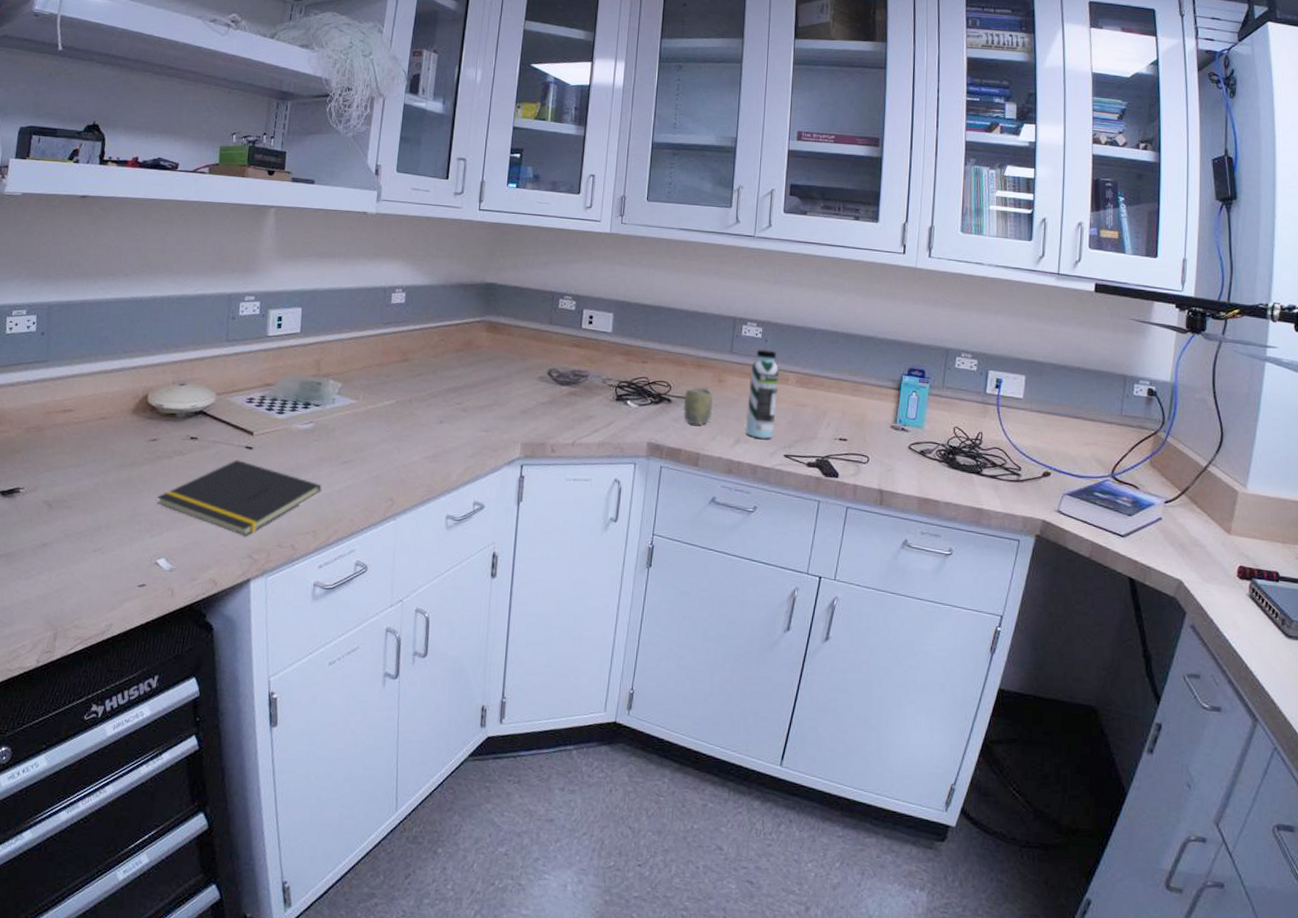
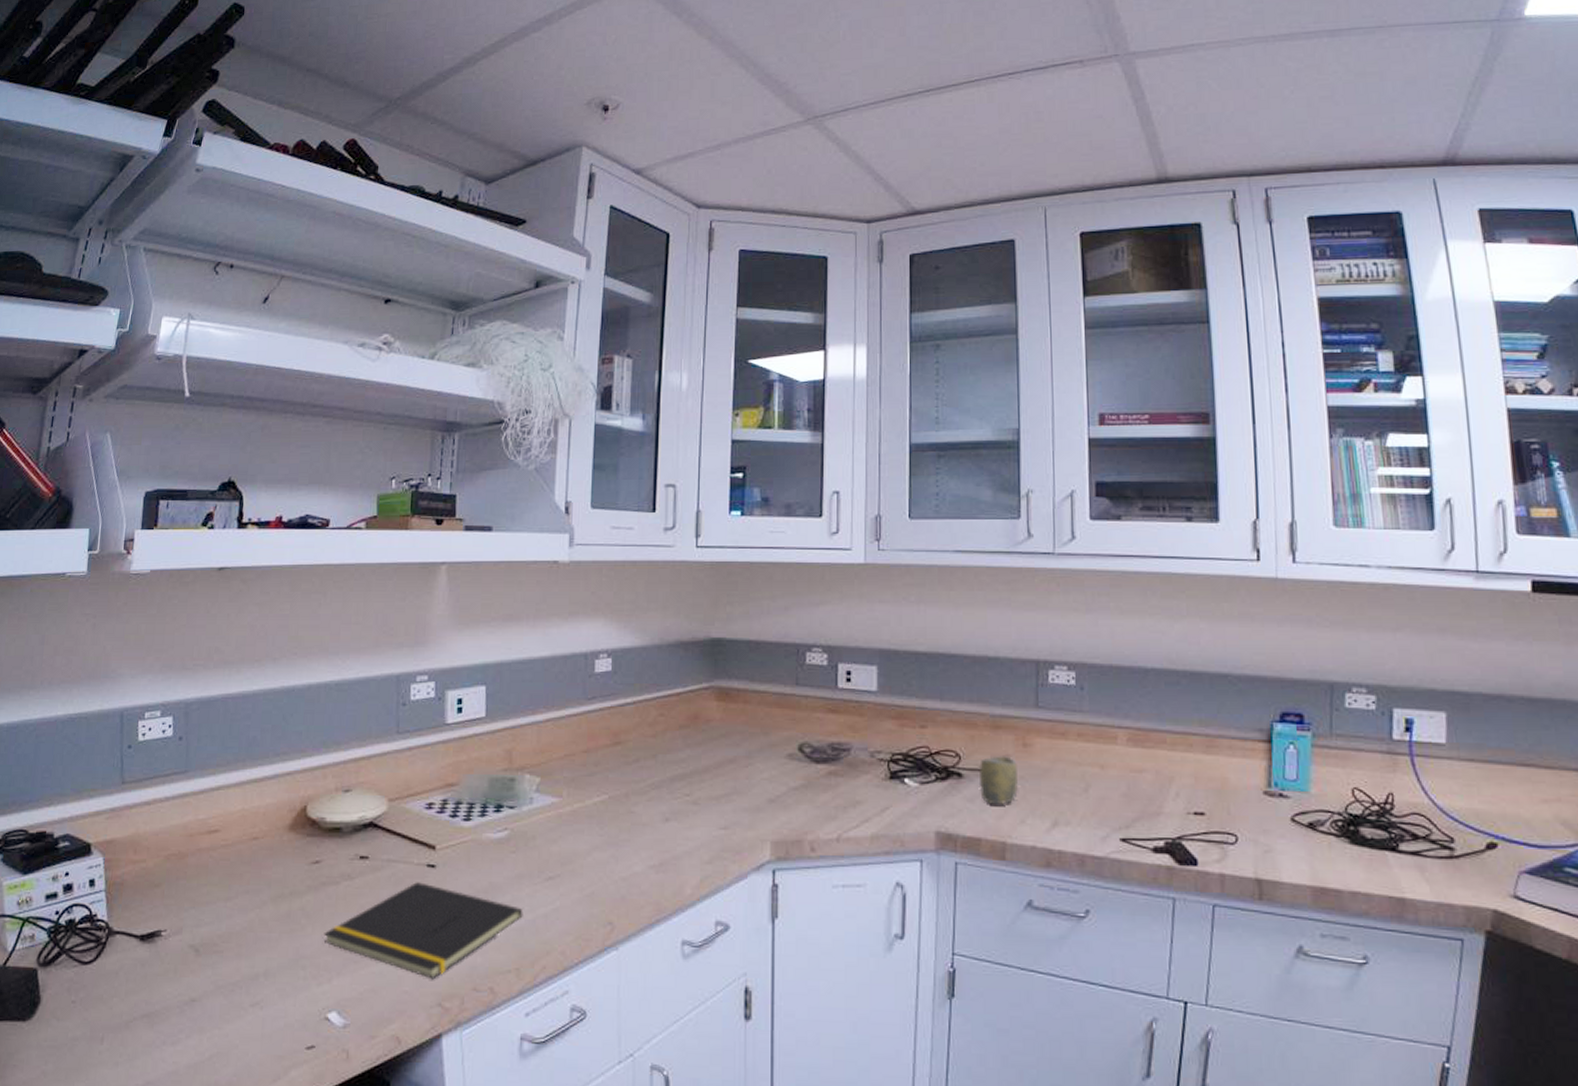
water bottle: present [745,349,780,439] -> none [1064,700,1105,819]

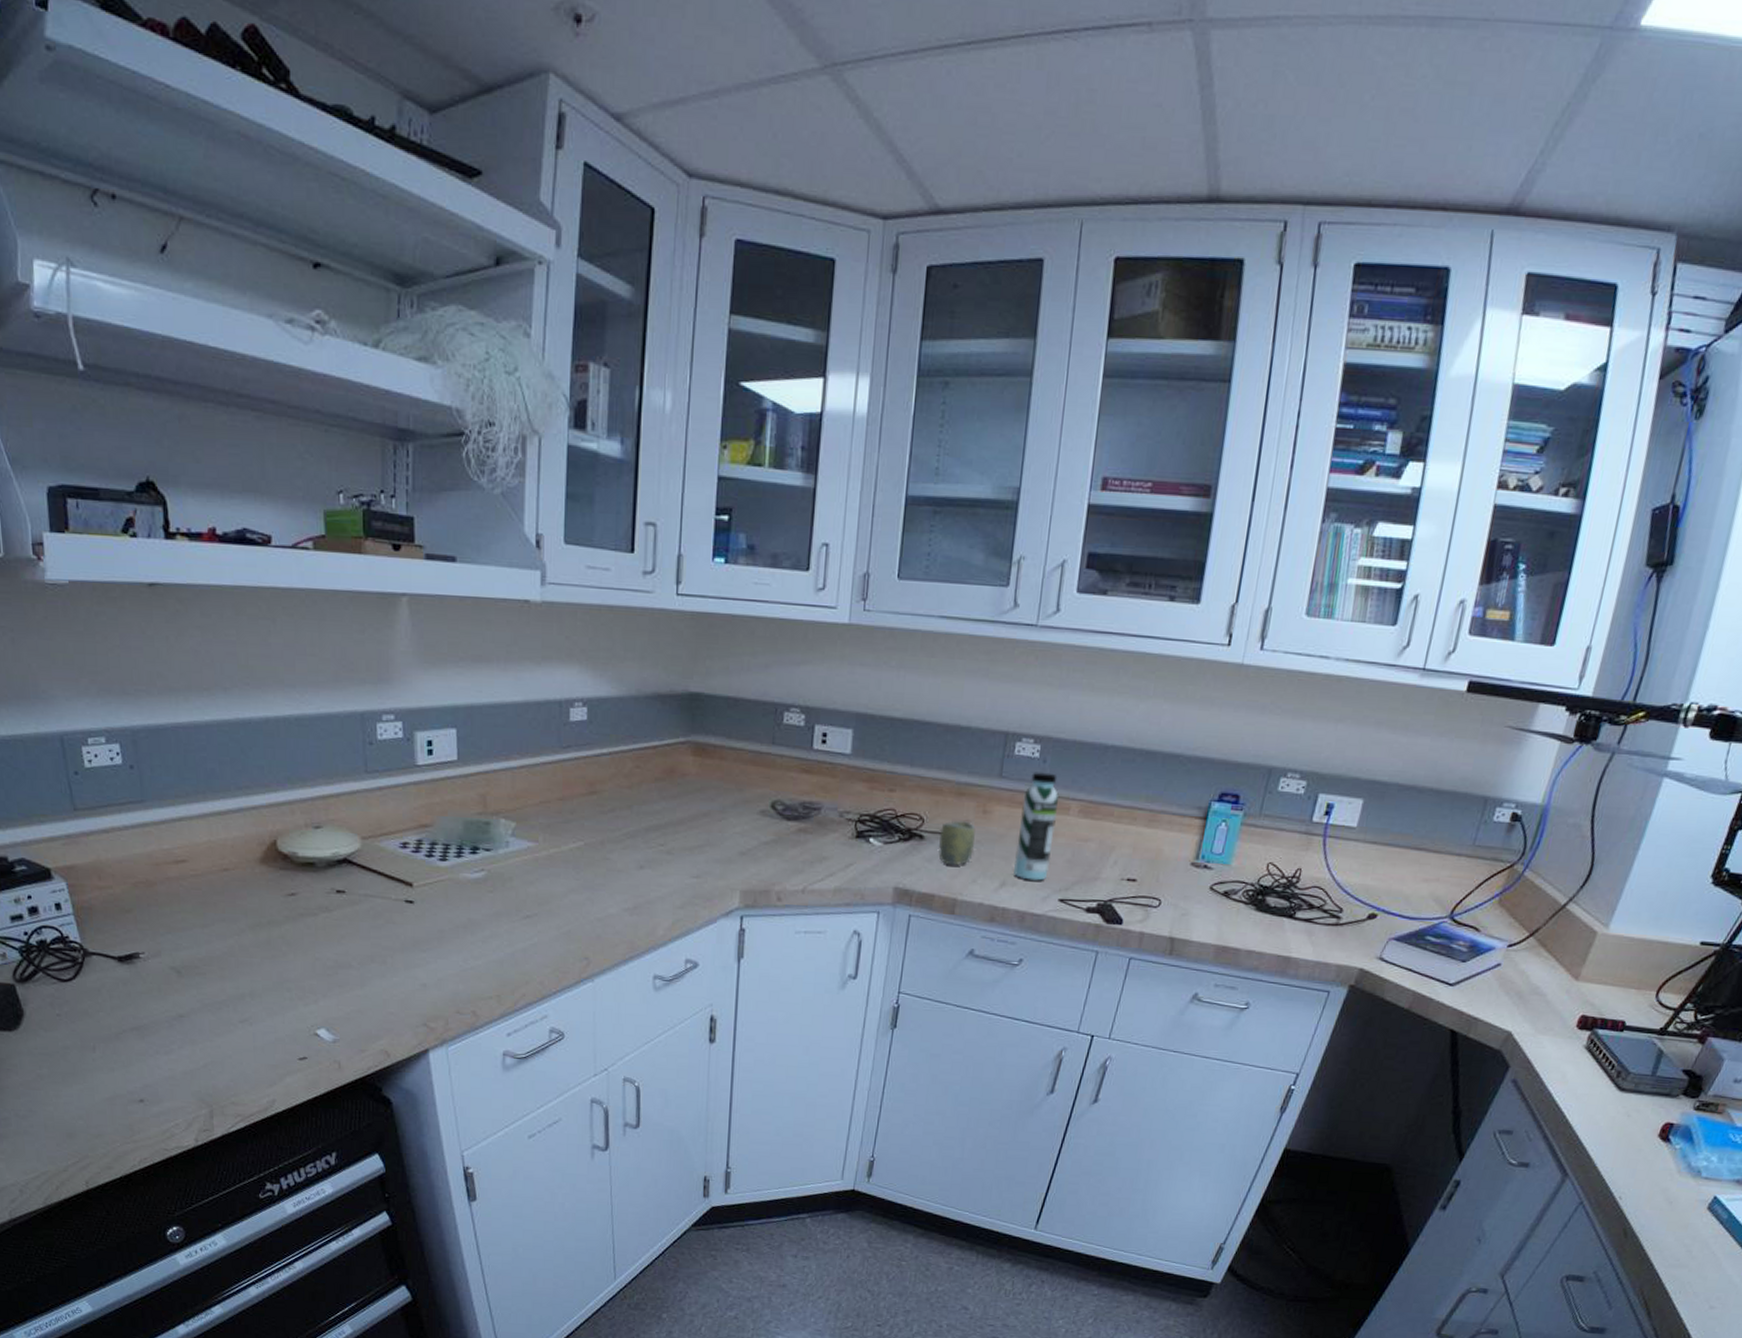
notepad: present [324,882,523,980] -> none [306,916,502,1003]
water bottle: none [1064,700,1105,819] -> present [1013,772,1059,881]

